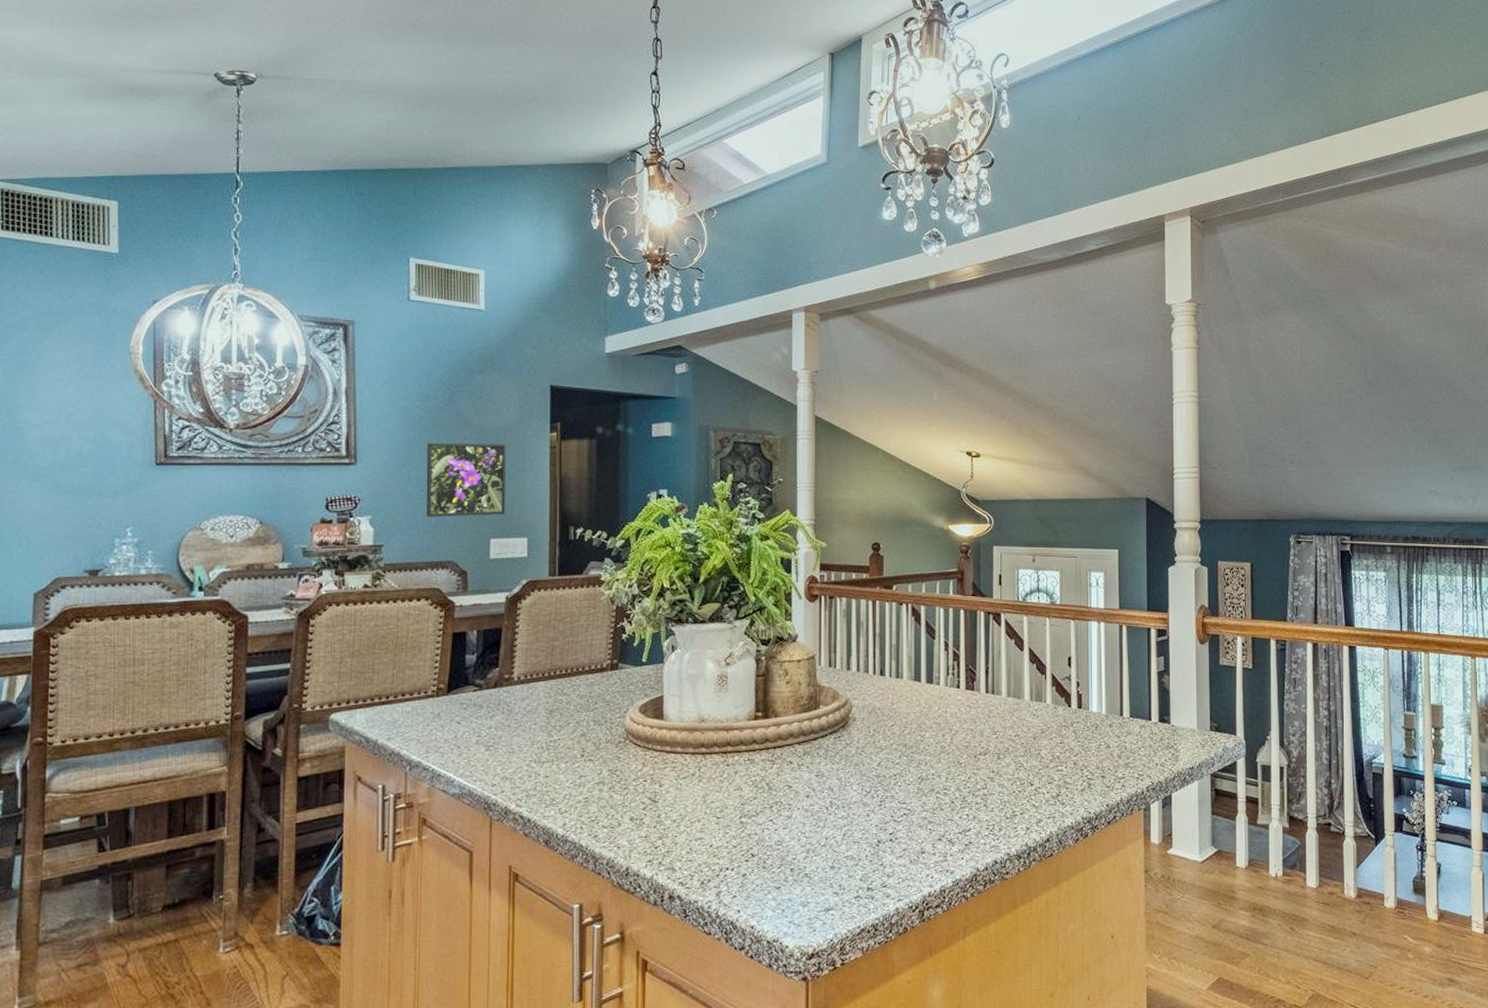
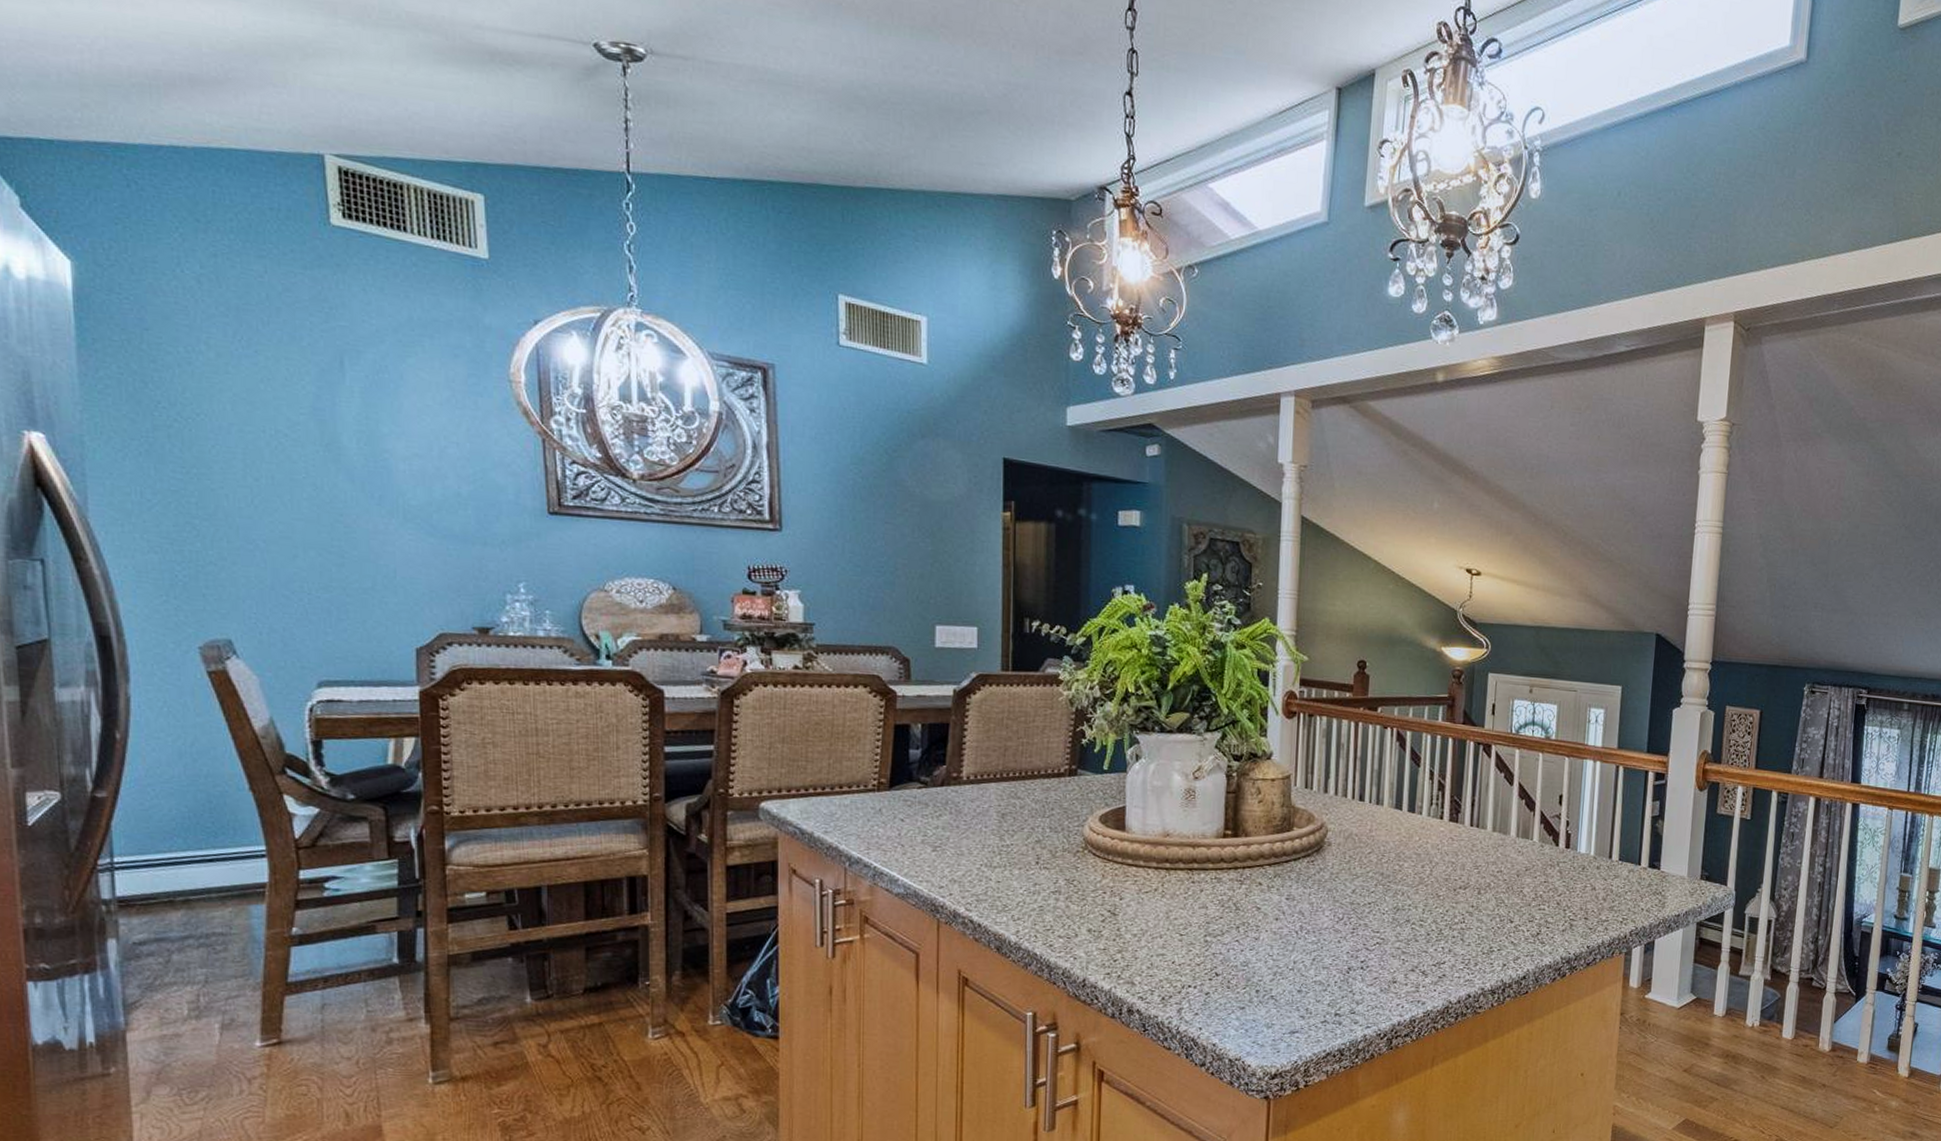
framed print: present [426,442,506,517] -> none [862,512,953,600]

